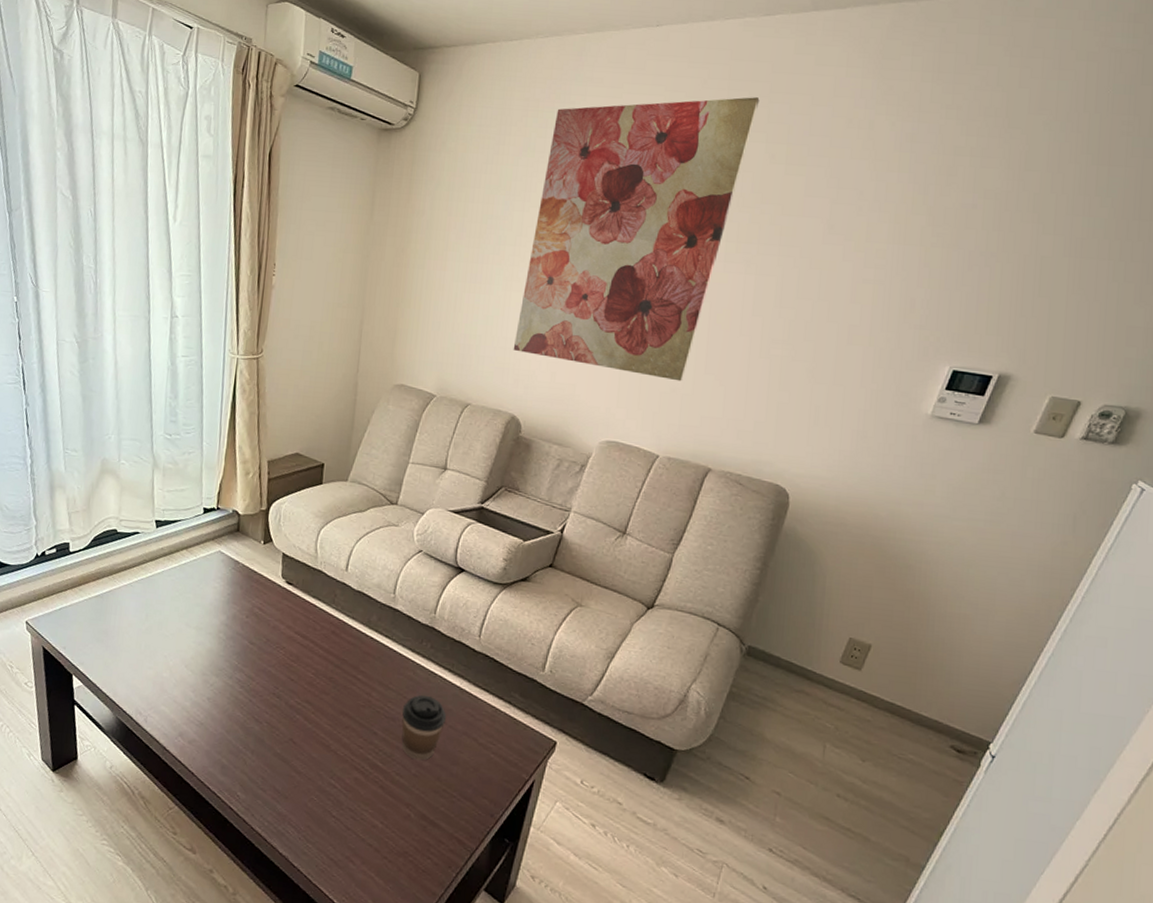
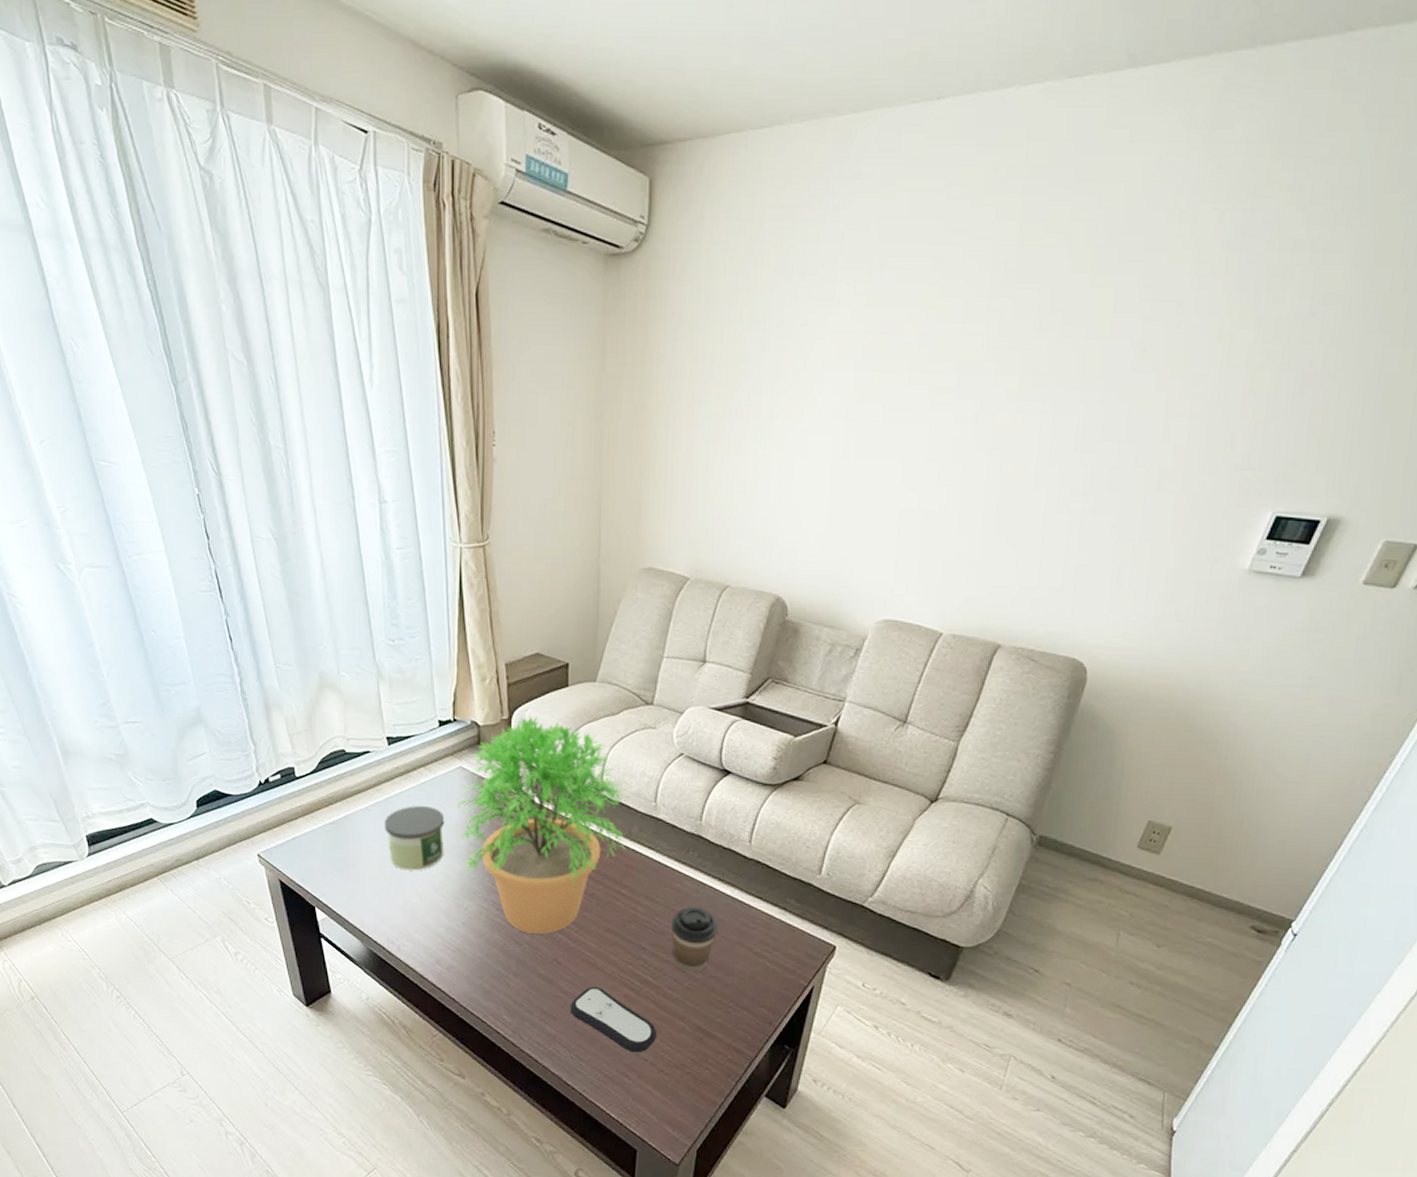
candle: none [144,584,201,646] -> present [384,806,445,871]
potted plant: none [212,509,369,714] -> present [456,717,627,934]
remote control: none [301,768,383,838] -> present [570,987,657,1053]
wall art: present [513,97,760,382] -> none [775,188,1062,547]

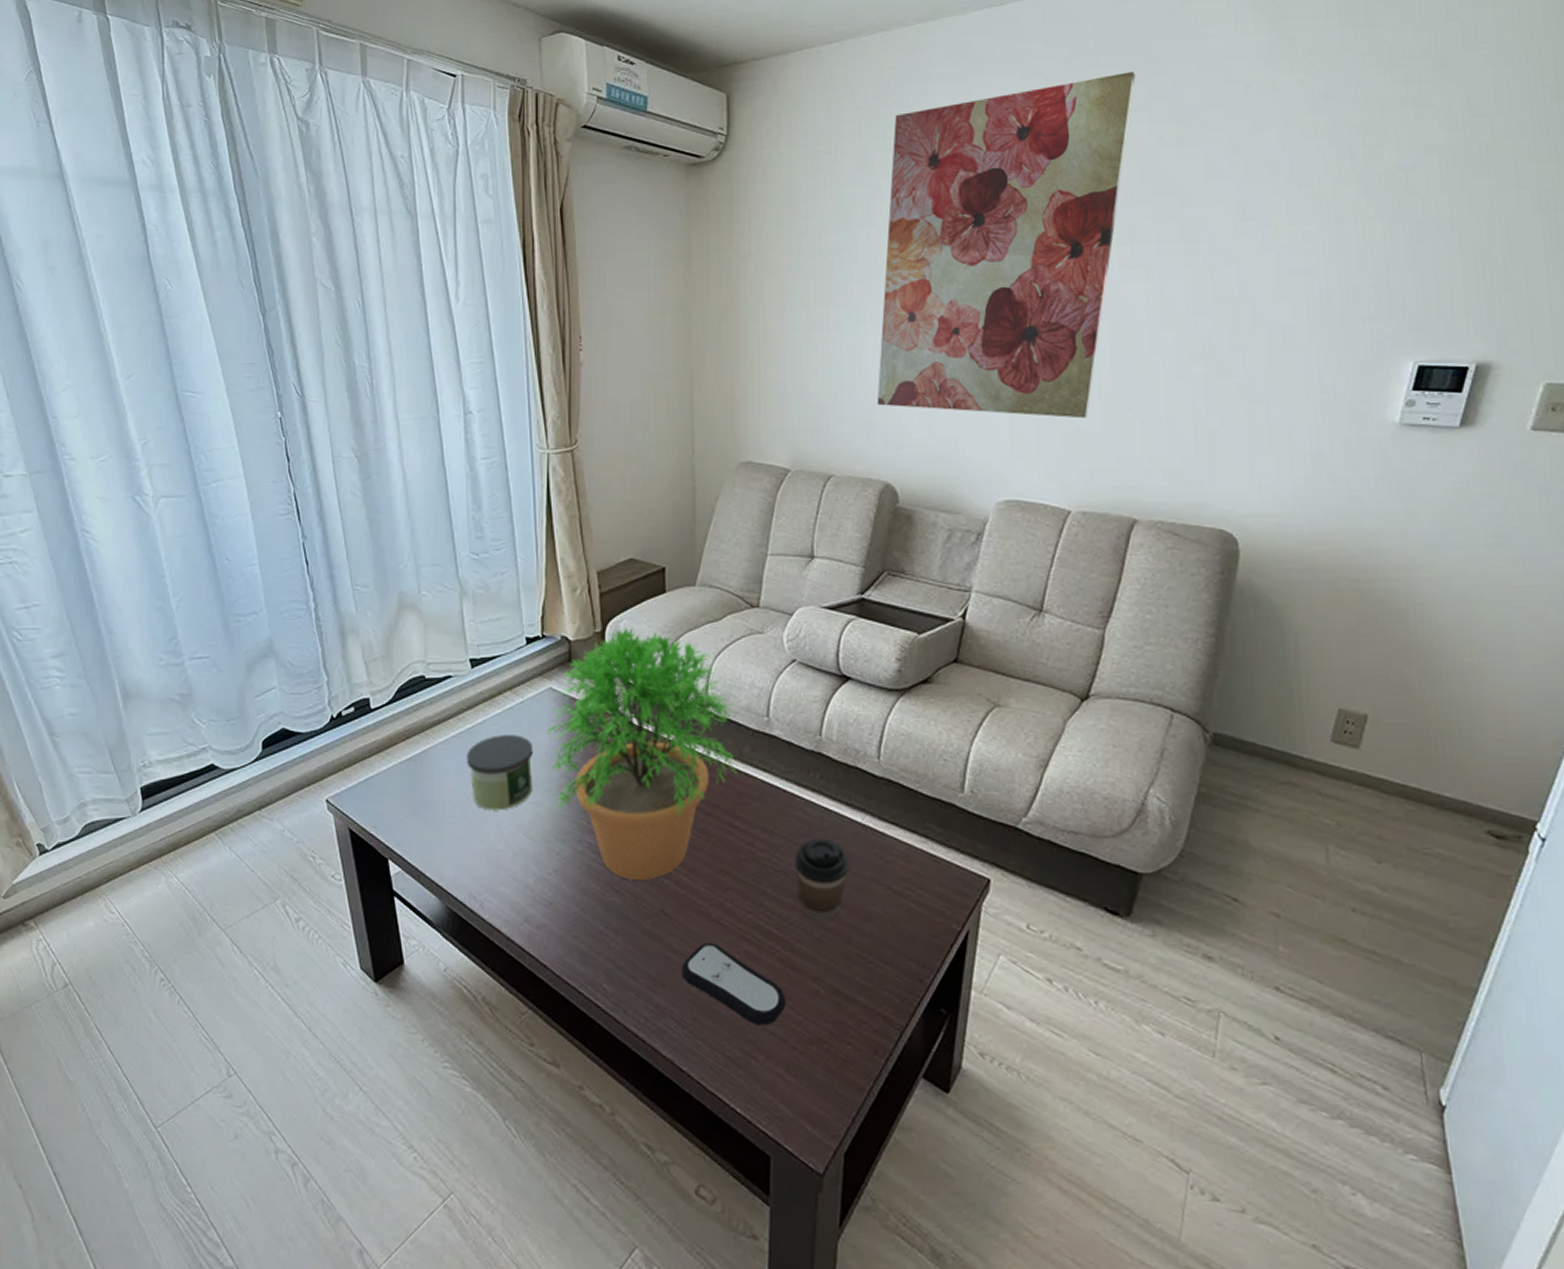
wall art: none [775,188,1062,547] -> present [877,72,1136,419]

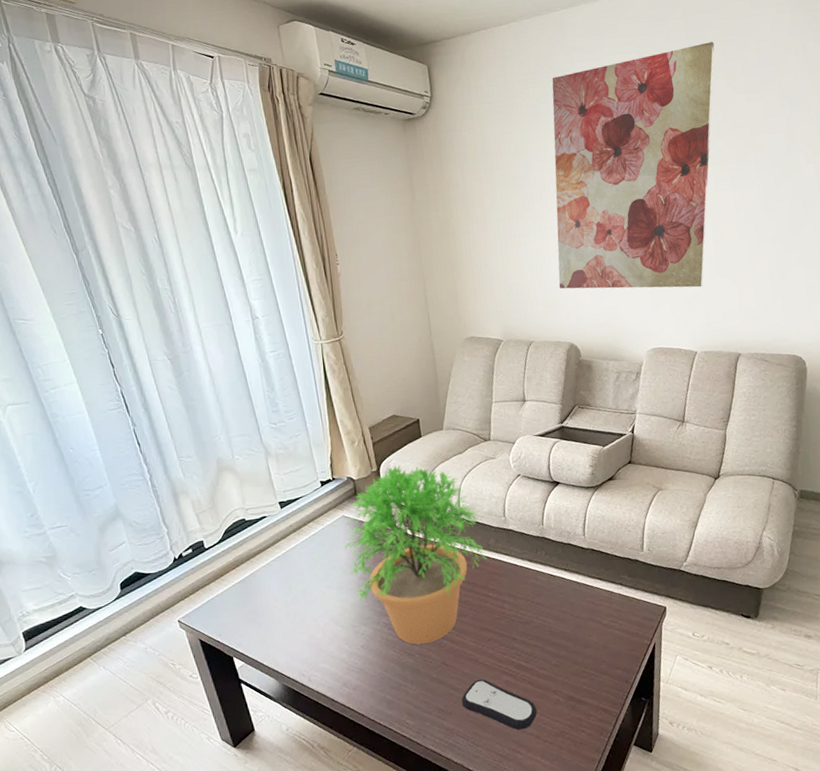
candle: present [466,735,534,811] -> none [284,553,338,611]
coffee cup: present [795,838,850,921] -> none [533,595,572,653]

